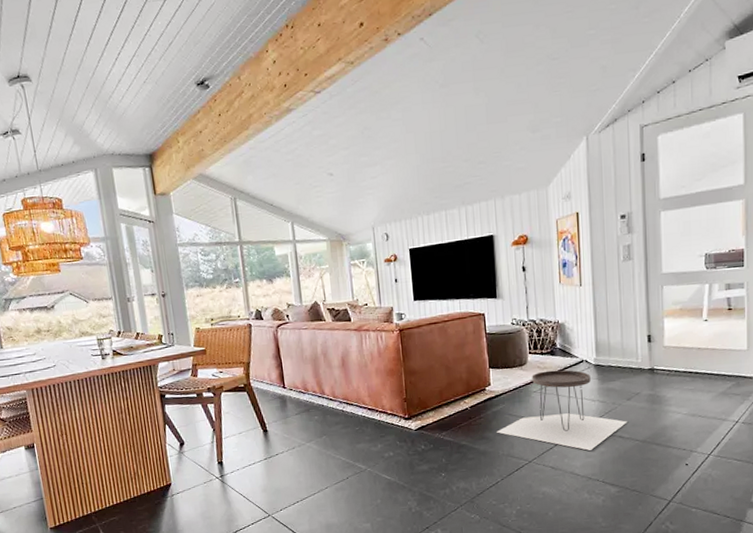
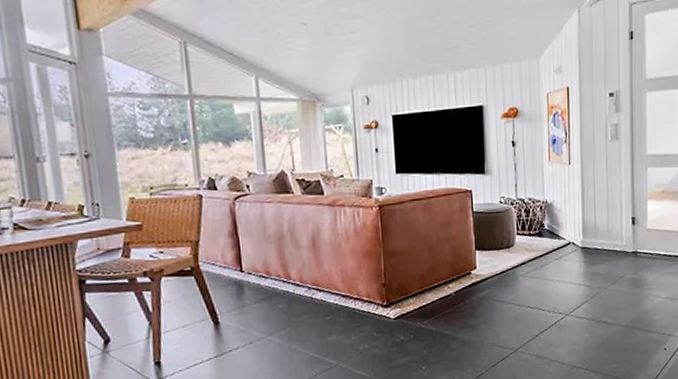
side table: present [497,369,627,451] -> none [482,252,611,337]

